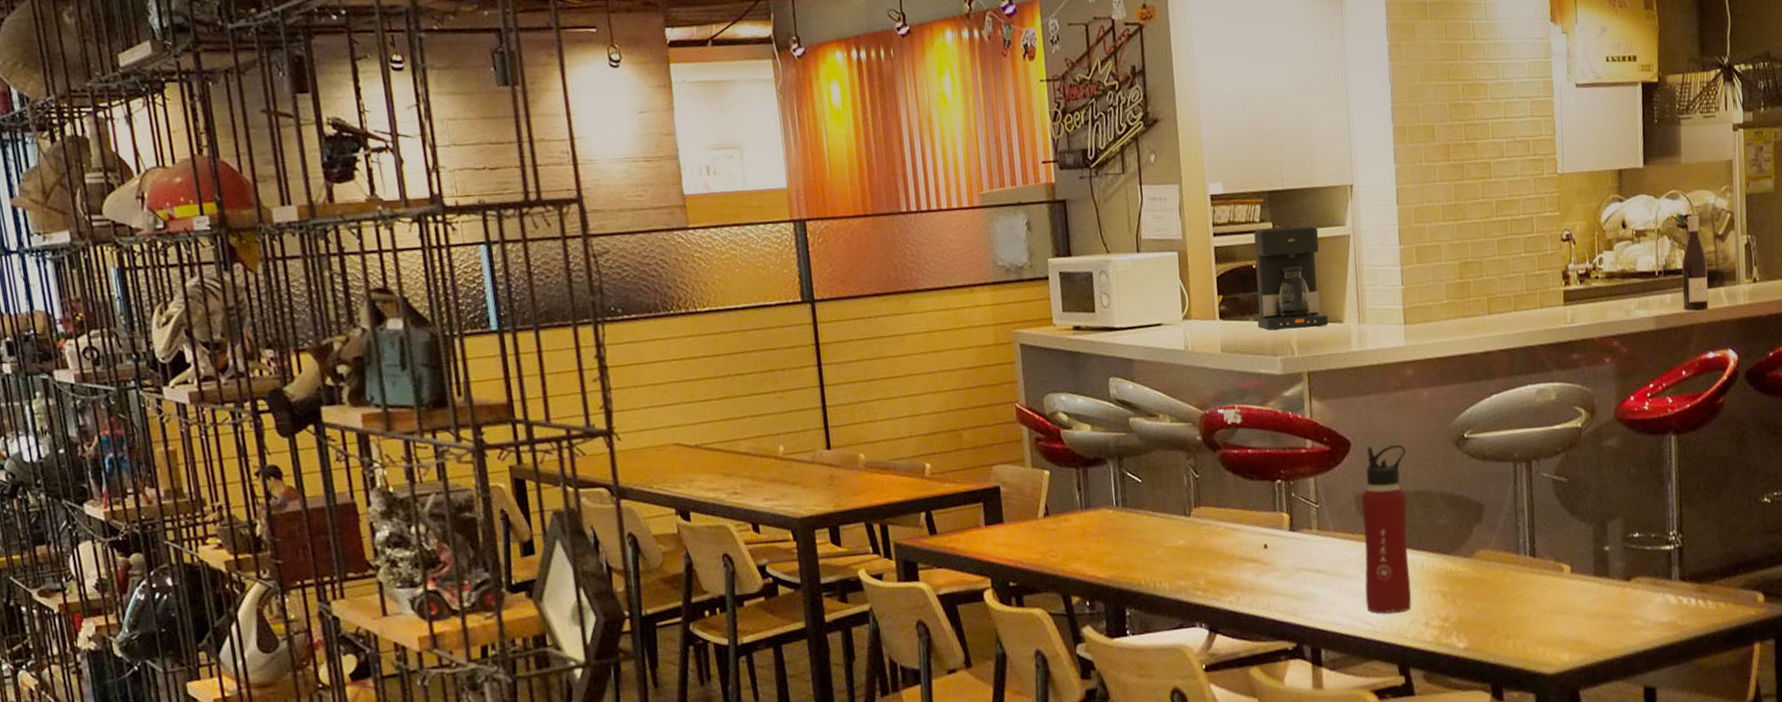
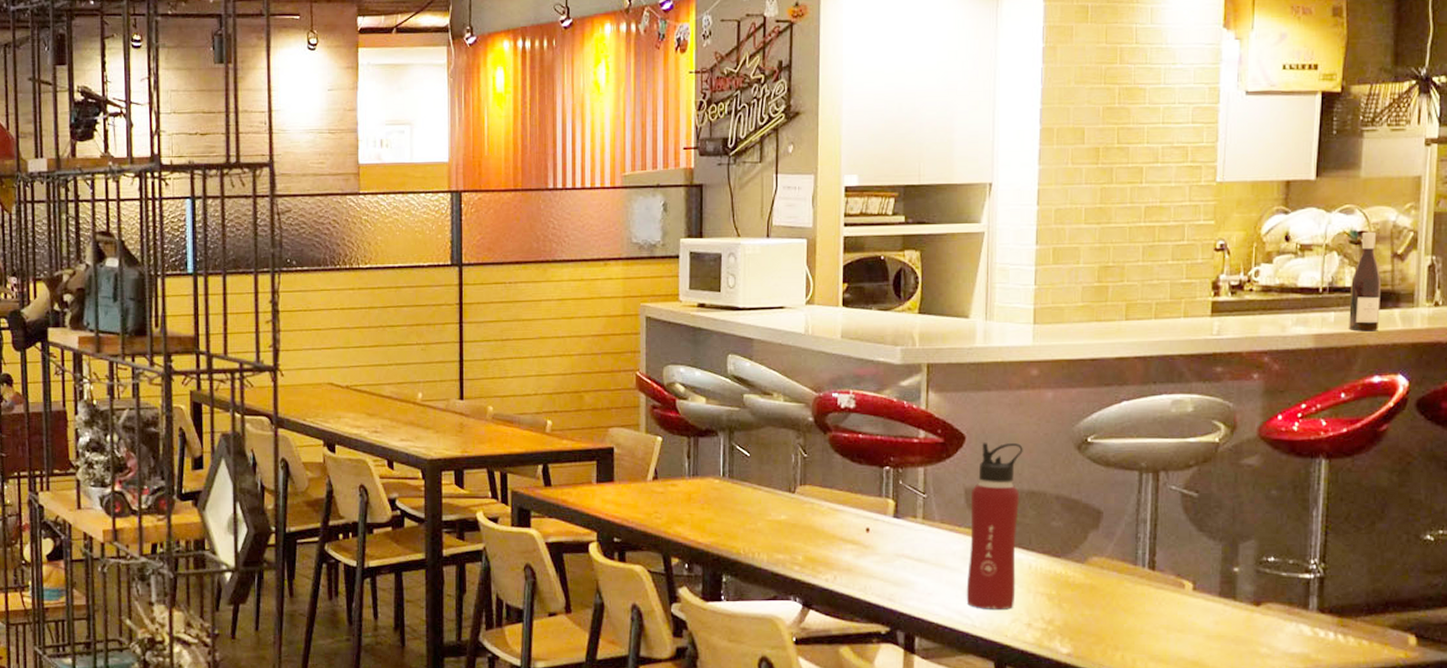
coffee maker: present [1254,225,1329,330] -> none [880,220,954,321]

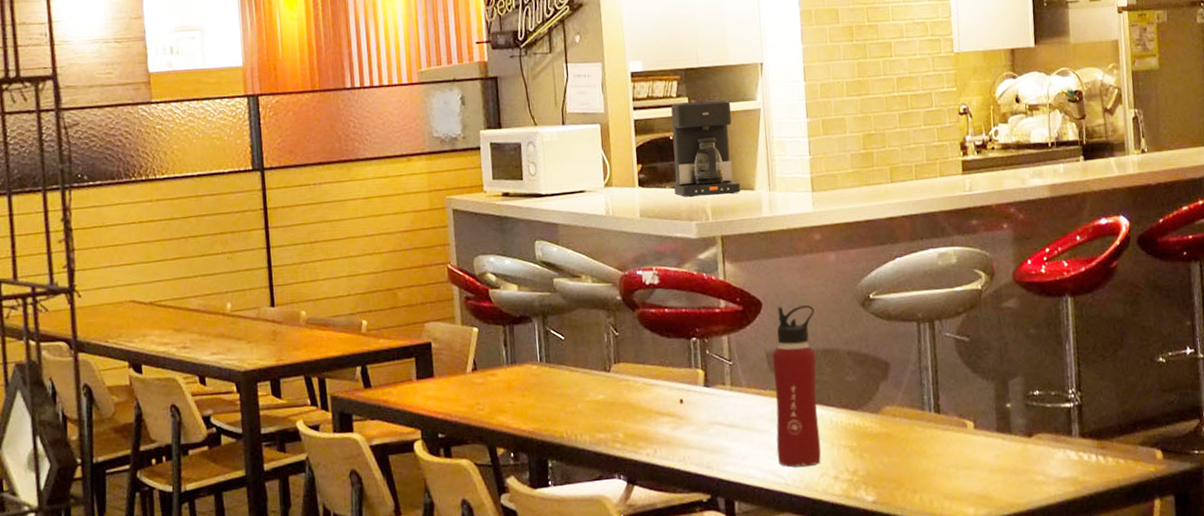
coffee maker: none [880,220,954,321] -> present [671,100,741,197]
bottle: present [1348,233,1382,332] -> none [1073,91,1100,180]

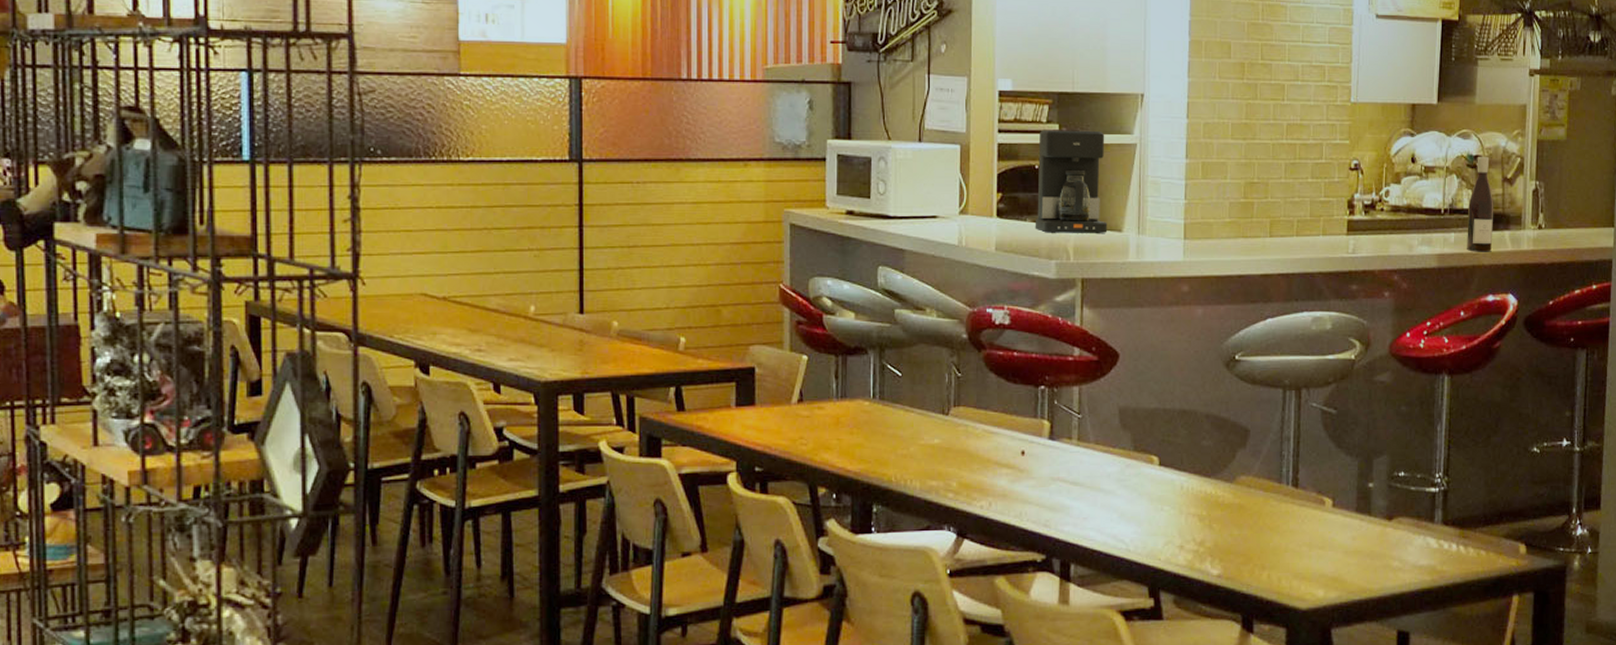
water bottle: present [772,304,821,467] -> none [1120,360,1175,533]
bottle: none [1073,91,1100,180] -> present [1466,157,1494,252]

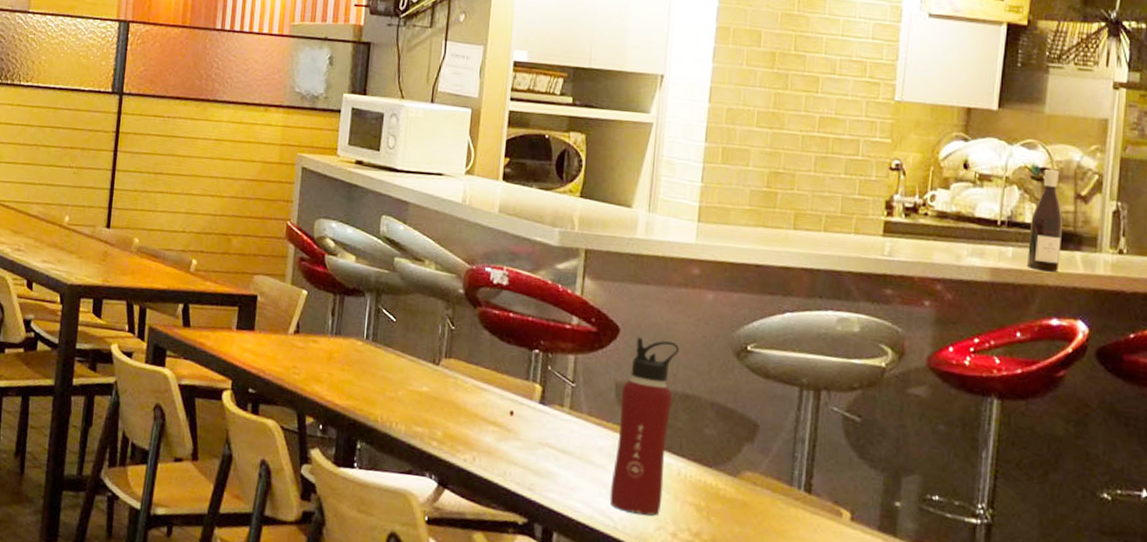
coffee maker: present [1035,129,1108,234] -> none [540,101,620,208]
water bottle: none [1120,360,1175,533] -> present [609,337,679,516]

